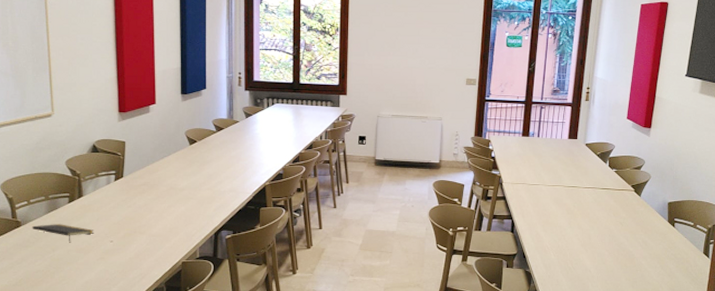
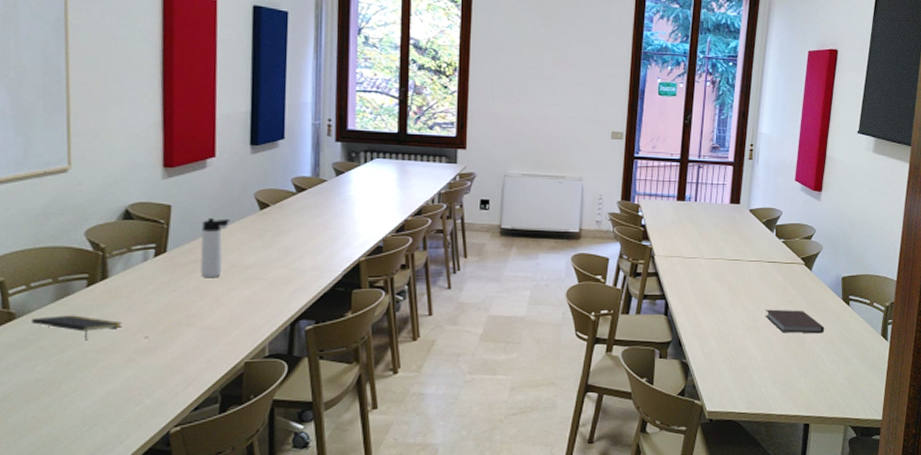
thermos bottle: none [148,151,168,198] -> present [200,218,231,278]
notebook: none [598,229,652,250] -> present [765,309,825,334]

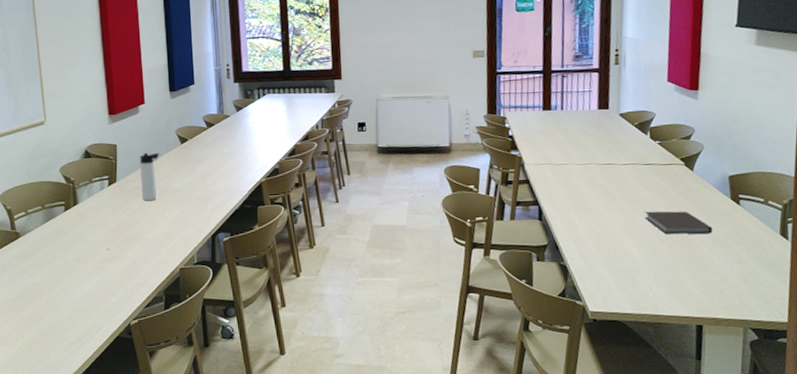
notepad: present [31,315,122,339] -> none [31,233,91,252]

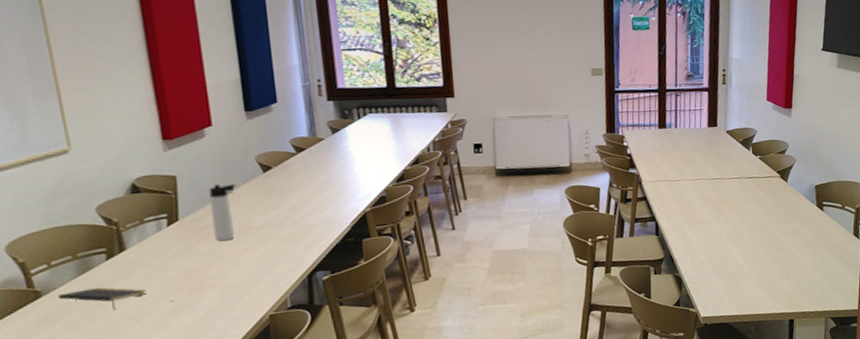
notepad: none [31,233,91,252] -> present [58,287,147,309]
notebook: present [644,211,713,235] -> none [747,219,803,240]

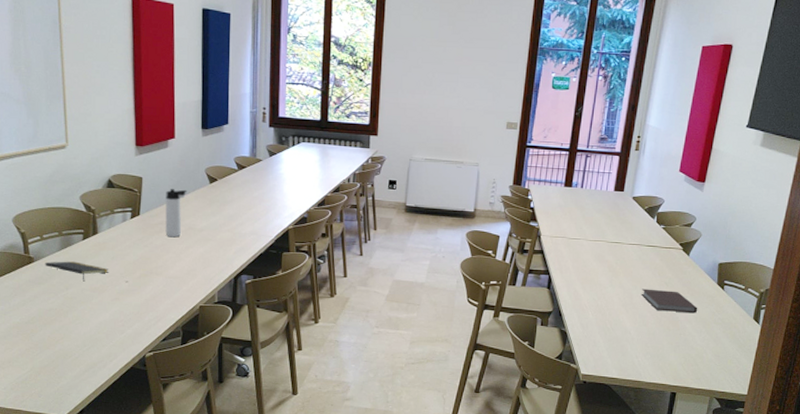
notebook: none [747,219,803,240] -> present [641,288,698,314]

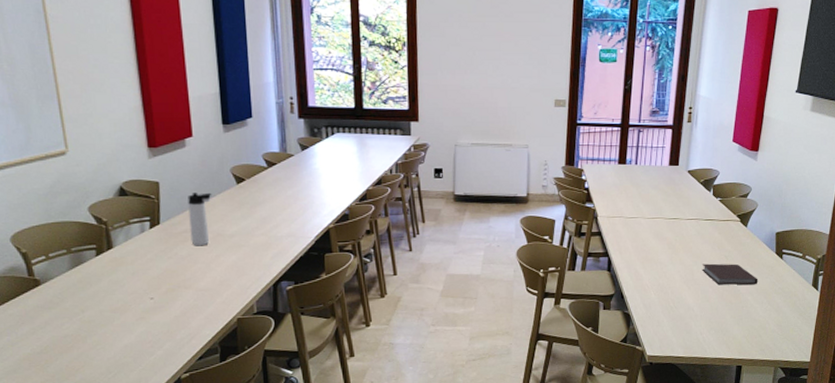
notepad: present [45,261,109,280] -> none [54,280,130,301]

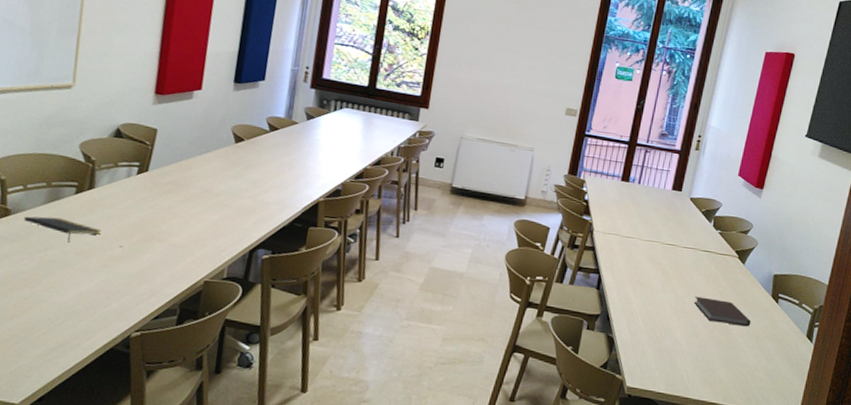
notepad: none [54,280,130,301] -> present [23,216,102,241]
thermos bottle: present [188,192,212,246] -> none [175,145,208,200]

